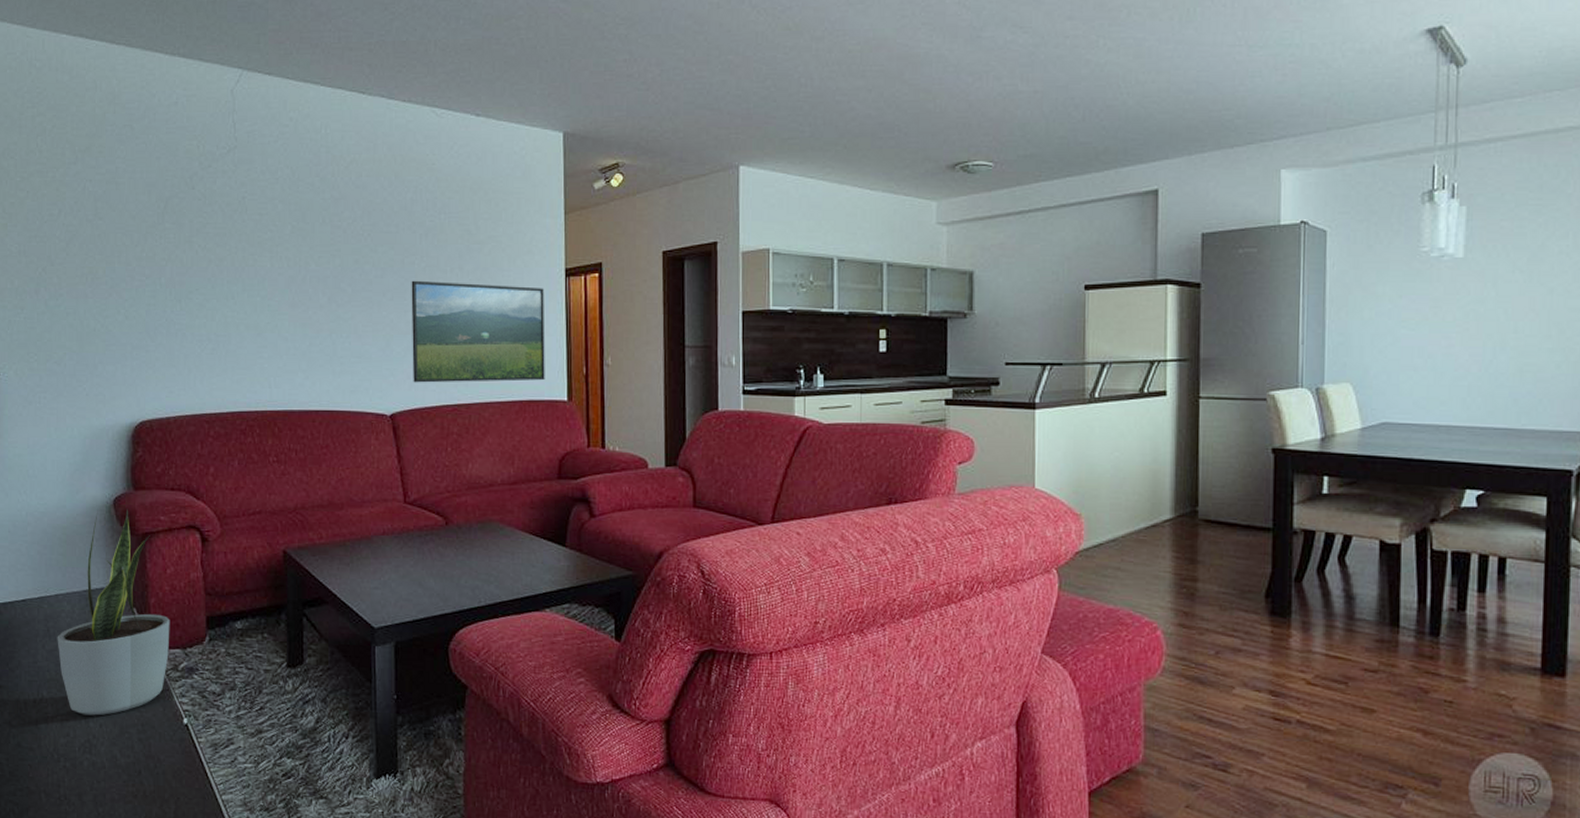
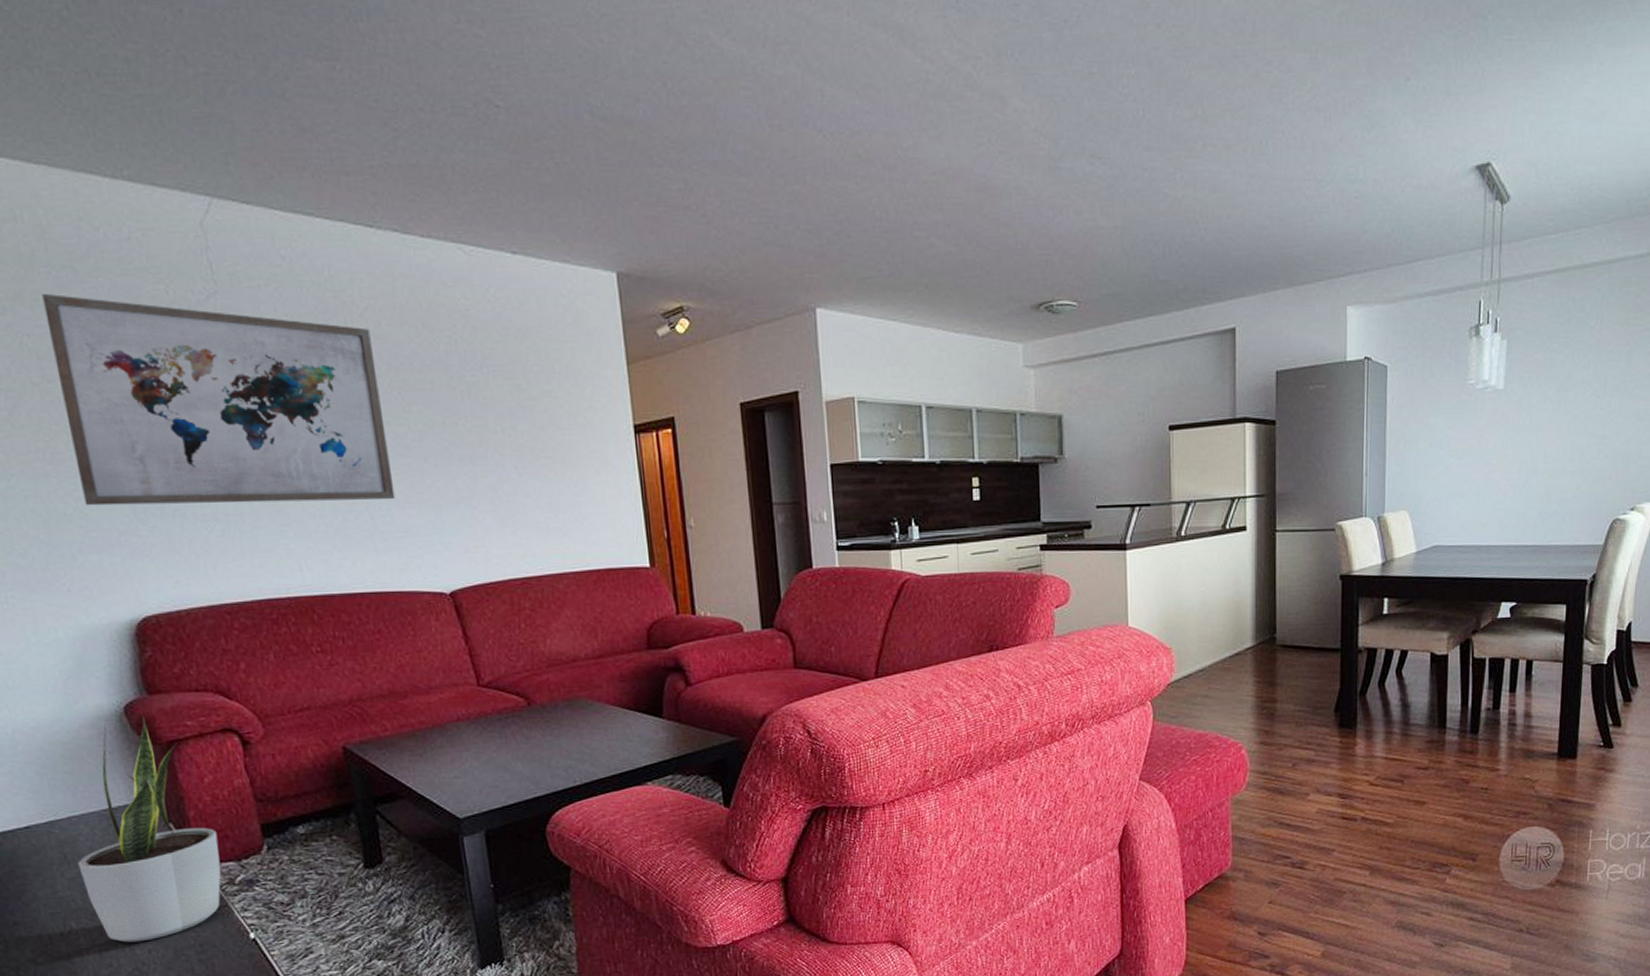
wall art: none [106,147,355,329] -> present [42,293,396,506]
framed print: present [411,280,545,383] -> none [456,443,623,557]

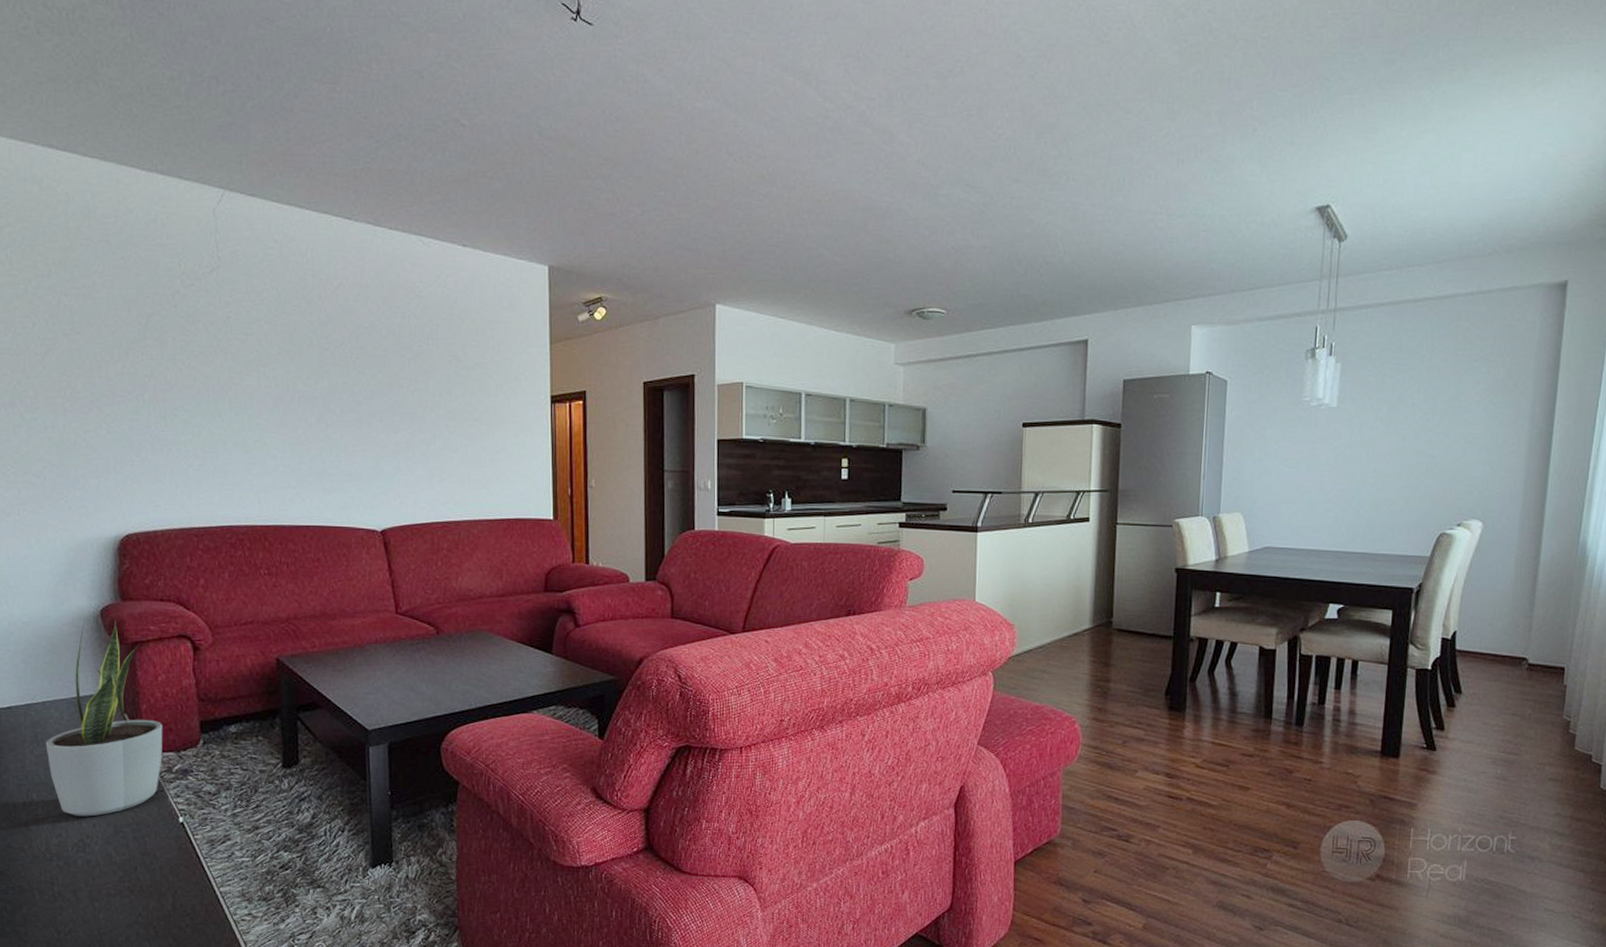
wall art: present [42,293,396,506] -> none [81,261,345,448]

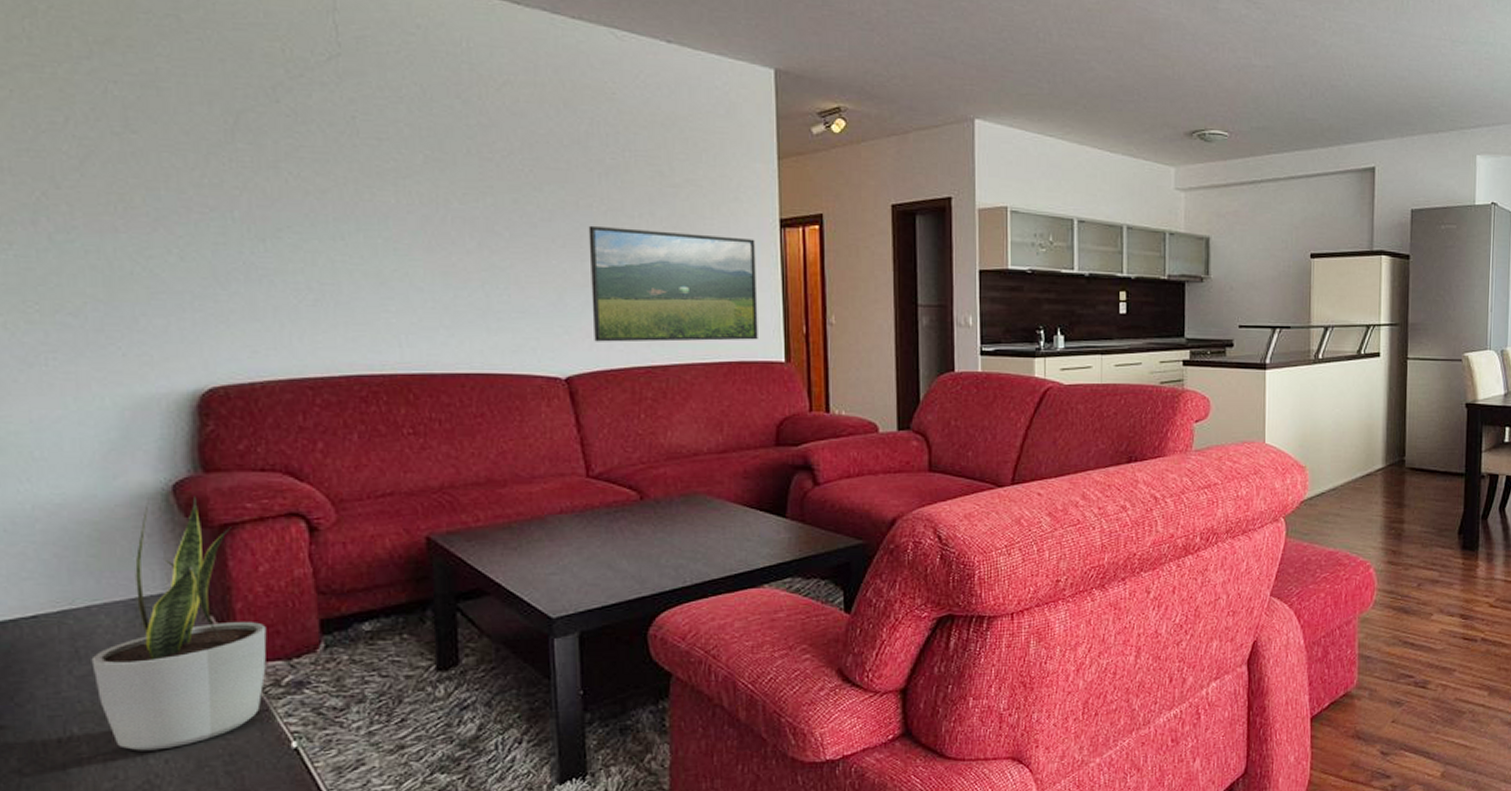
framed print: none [400,403,532,501] -> present [588,225,758,342]

